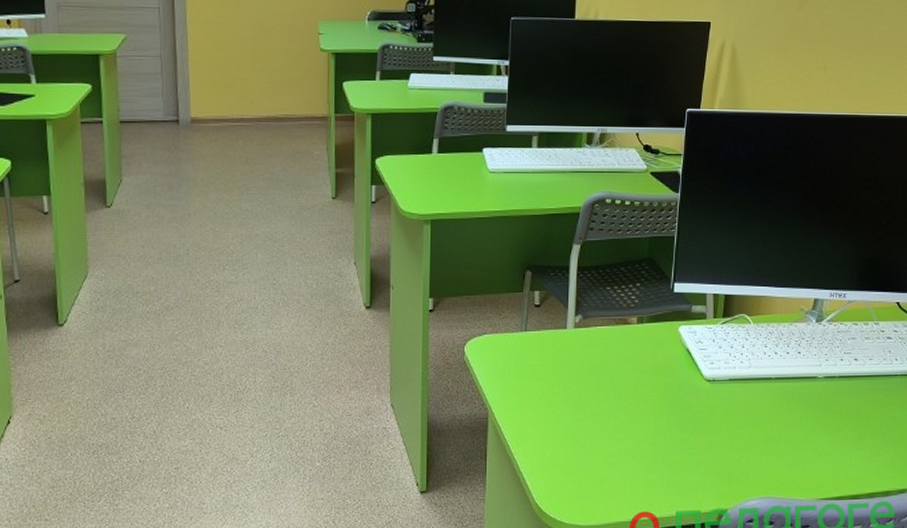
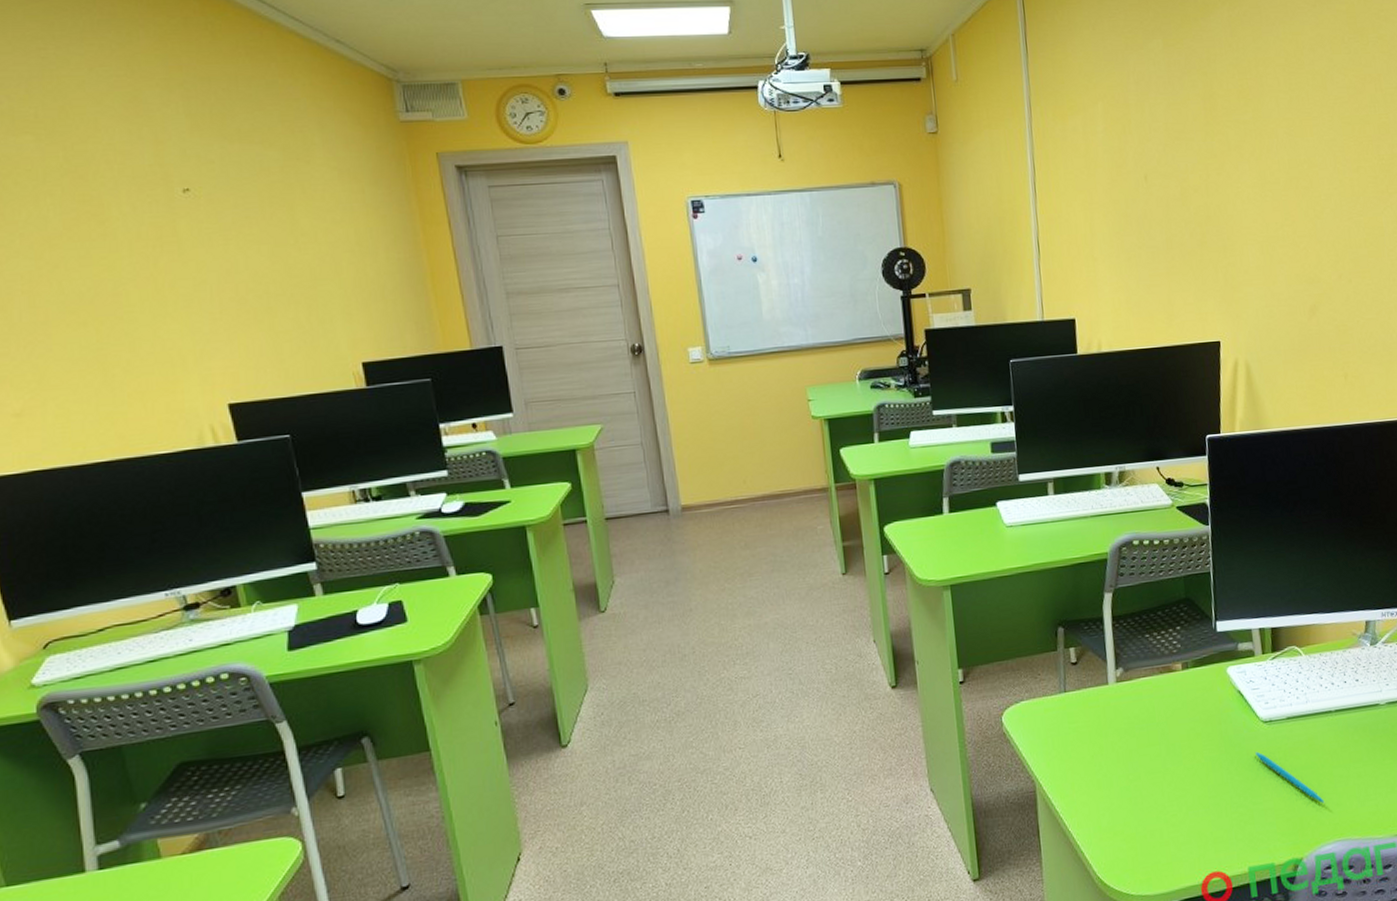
pen: none [696,407,755,462] -> present [1255,751,1325,803]

